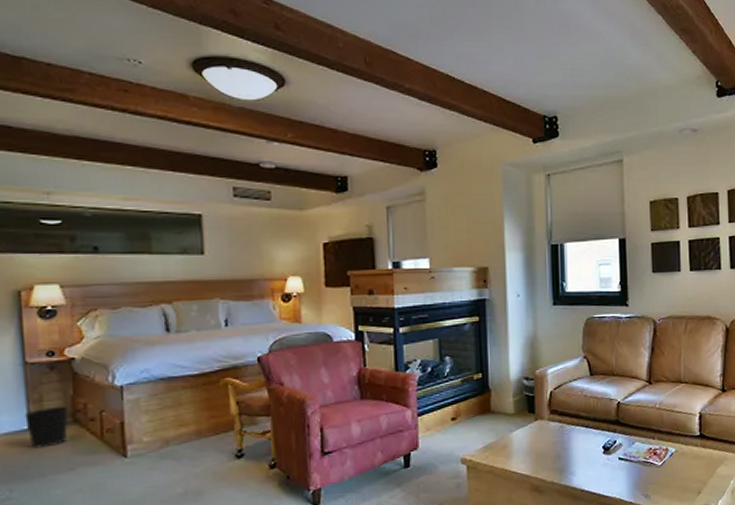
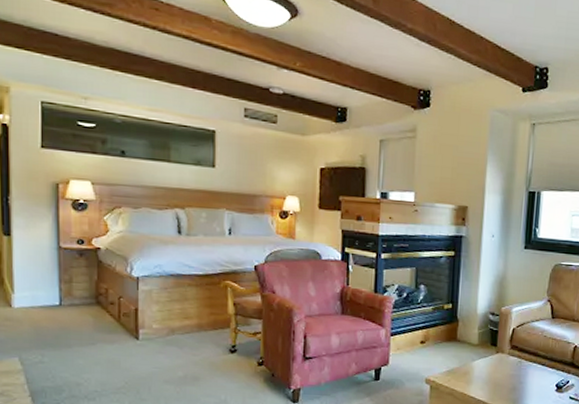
wastebasket: present [25,406,69,449] -> none [57,288,93,323]

